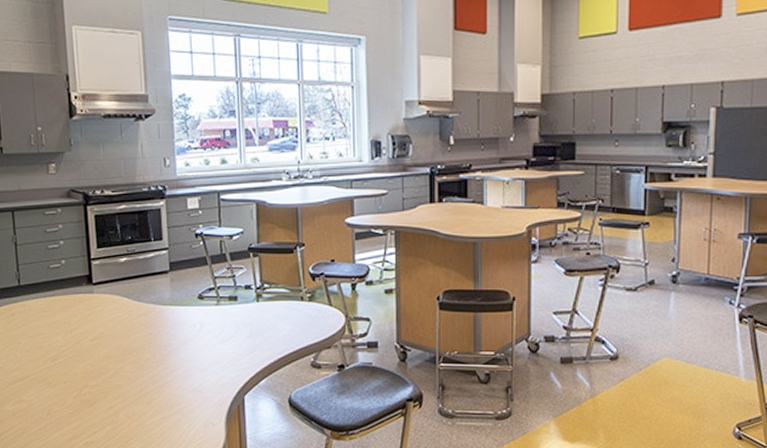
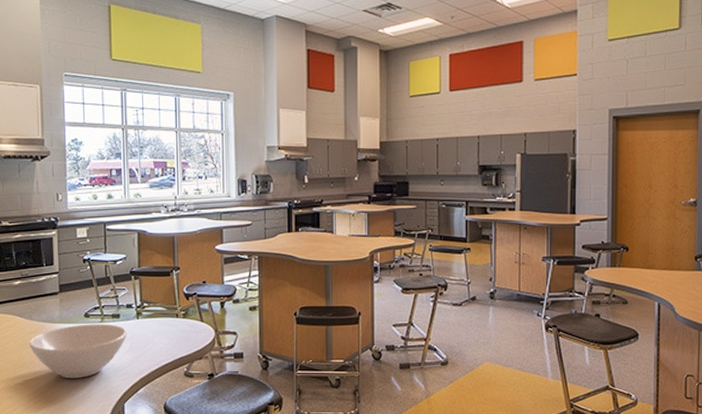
bowl: none [138,307,247,367] -> present [29,324,128,378]

